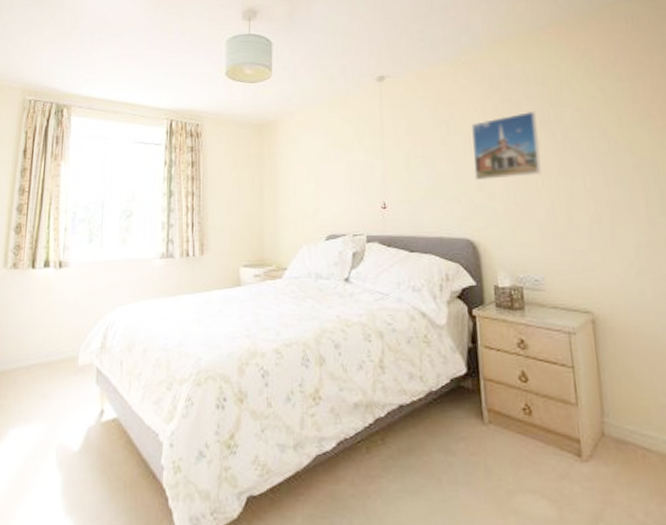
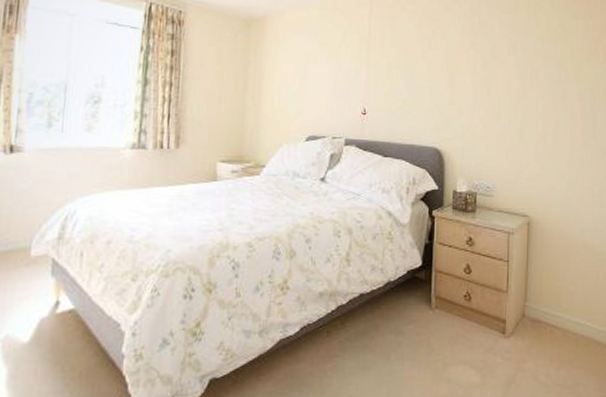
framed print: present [472,110,542,180] -> none [448,35,507,96]

